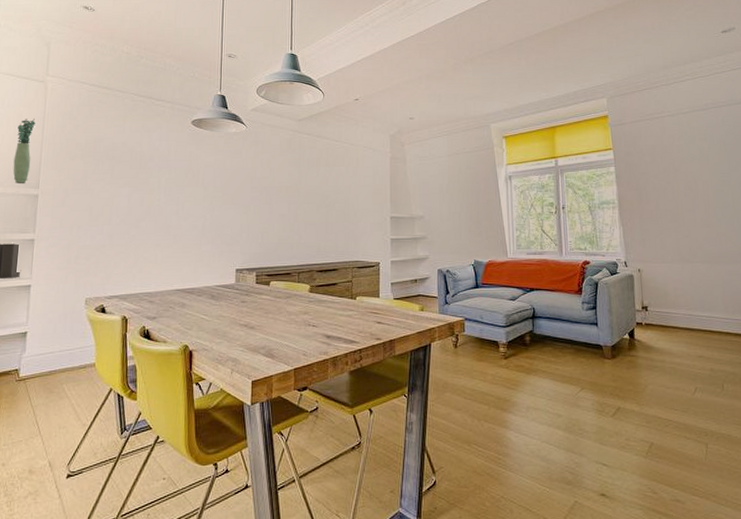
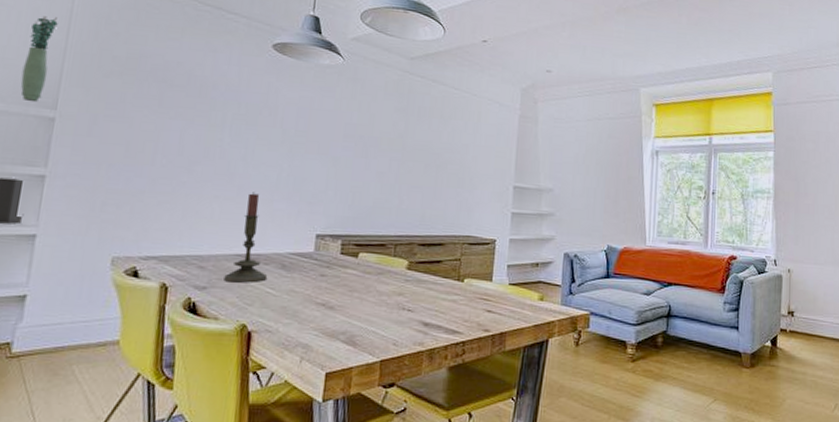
candle: none [168,239,201,312] -> present [224,192,268,283]

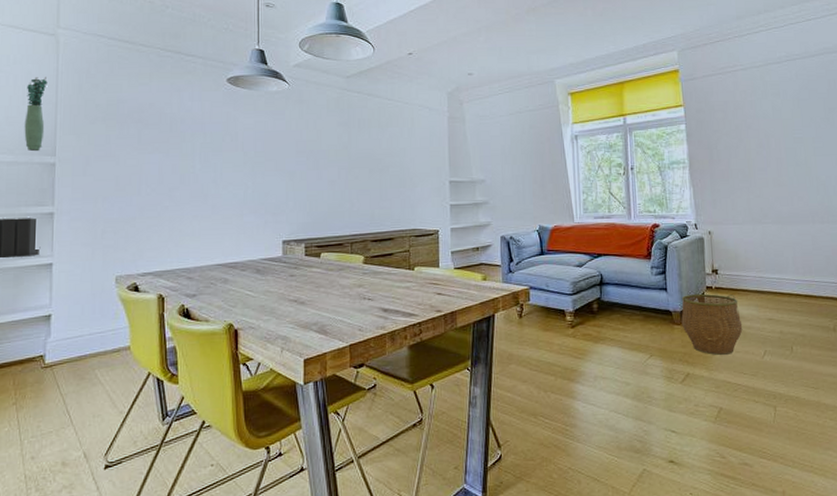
candle: present [224,192,268,283] -> none [209,209,246,289]
basket: none [751,335,815,405] -> present [681,293,743,355]

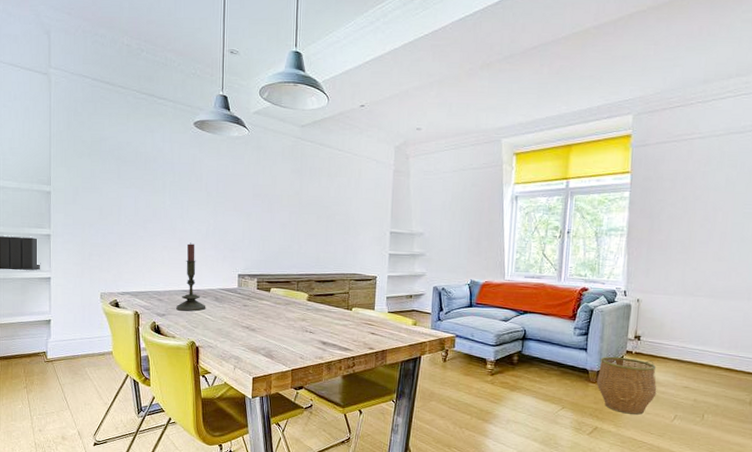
vase: present [24,77,48,152] -> none [25,113,42,180]
candle: none [209,209,246,289] -> present [176,242,206,312]

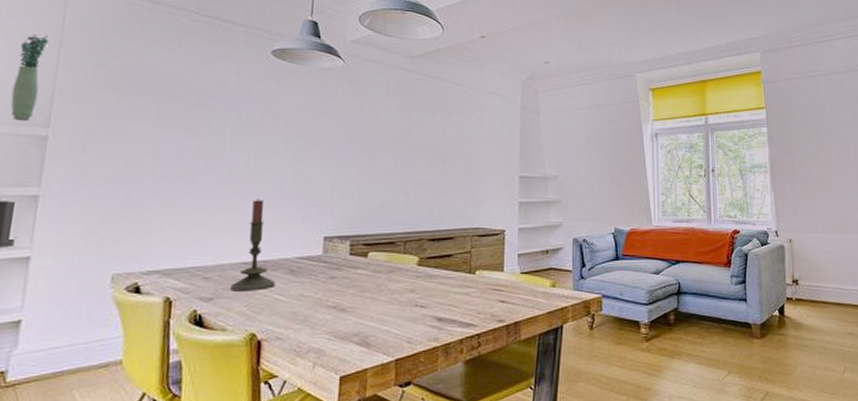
vase: none [25,113,42,180] -> present [10,34,49,122]
basket: present [597,356,657,415] -> none [761,305,823,372]

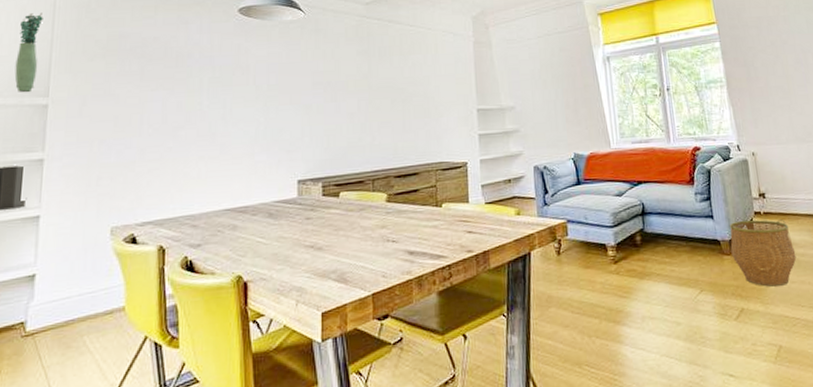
candle: present [230,198,276,292] -> none [216,148,257,237]
basket: none [761,305,823,372] -> present [730,219,797,287]

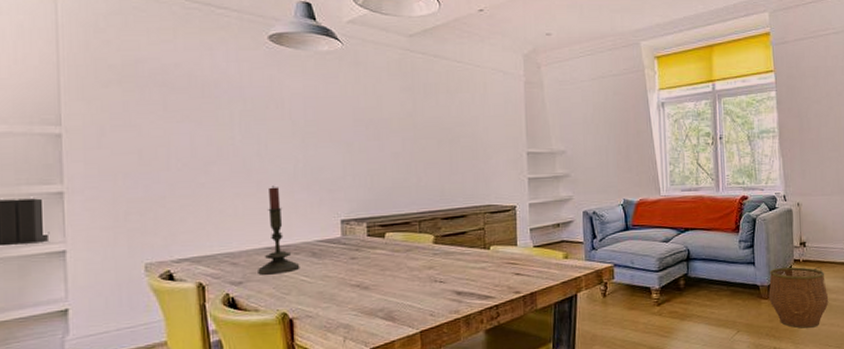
vase: present [14,13,43,93] -> none [18,31,45,121]
candle: none [216,148,257,237] -> present [258,185,300,275]

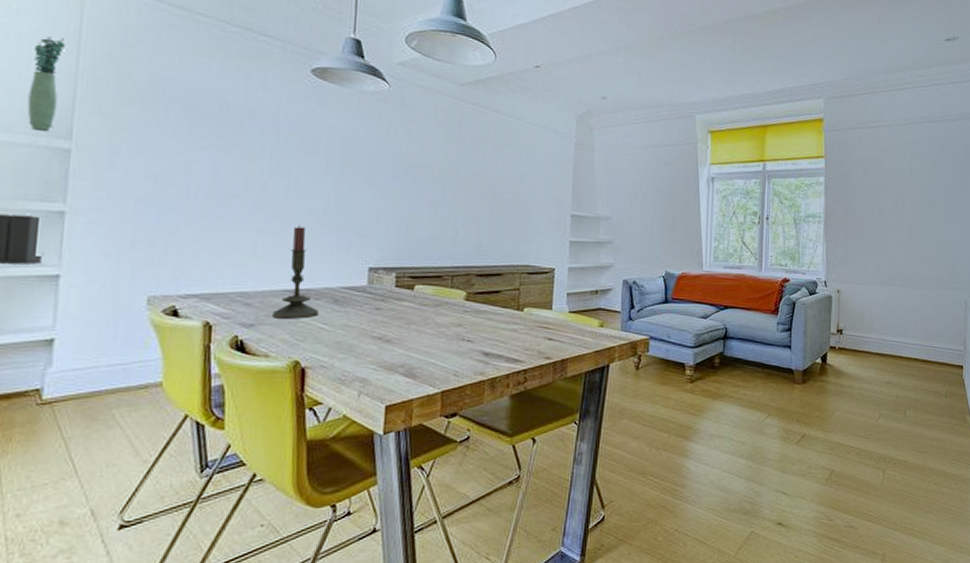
vase: none [18,31,45,121] -> present [27,36,65,133]
basket: present [768,266,829,329] -> none [802,353,861,416]

